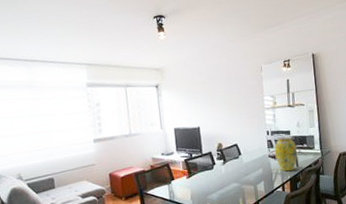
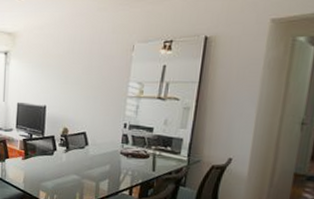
vase: present [274,136,298,172] -> none [128,133,158,175]

